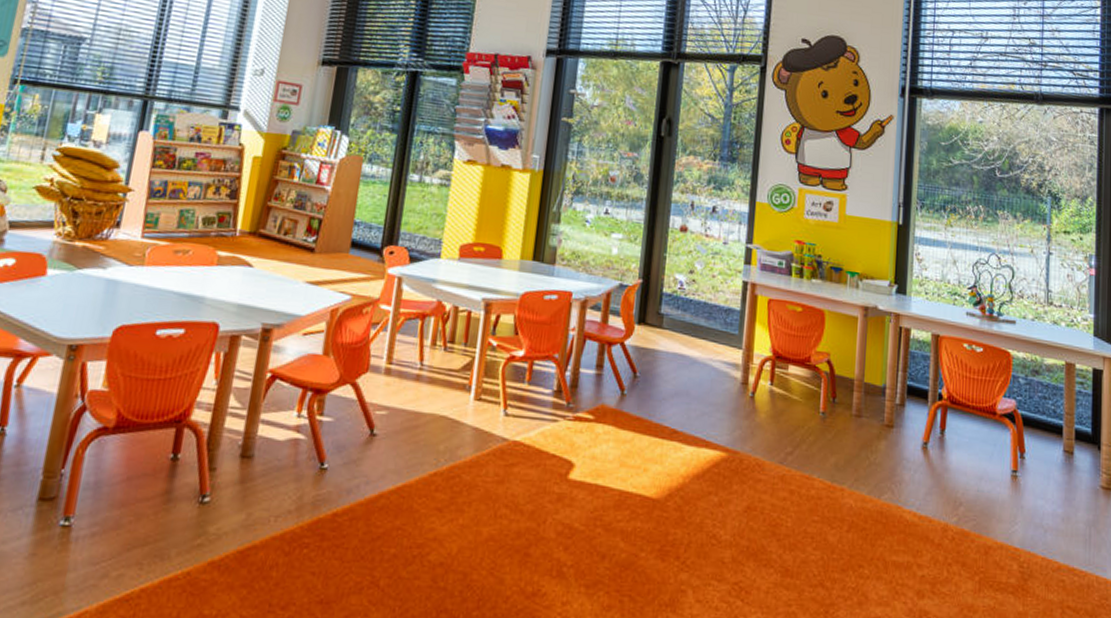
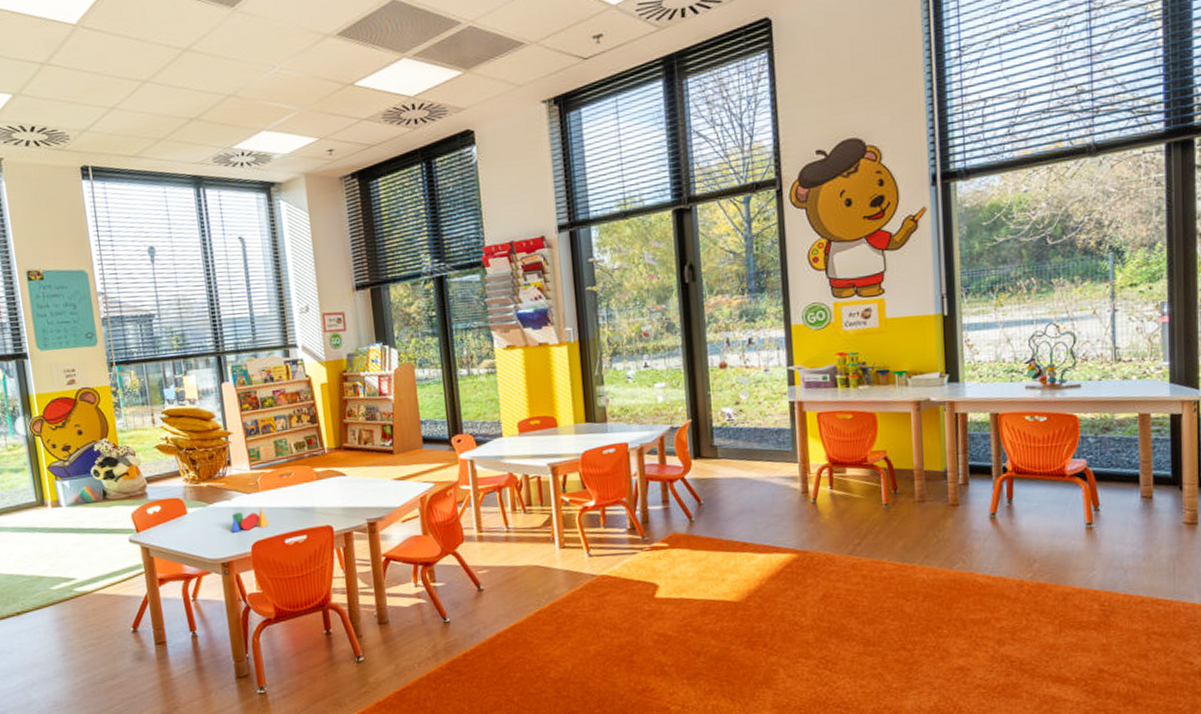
toy blocks: none [94,285,144,311] -> present [231,508,270,533]

